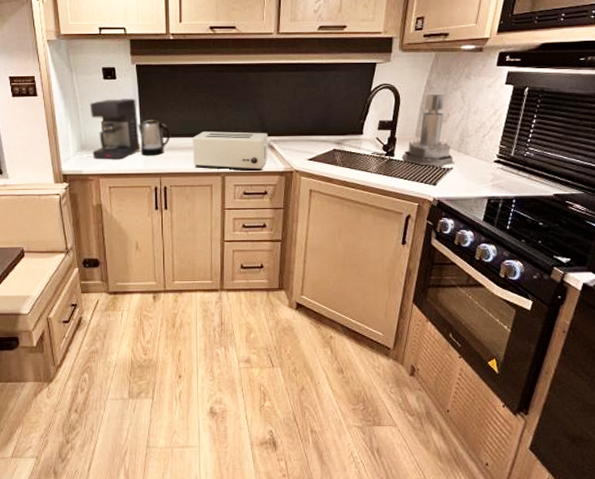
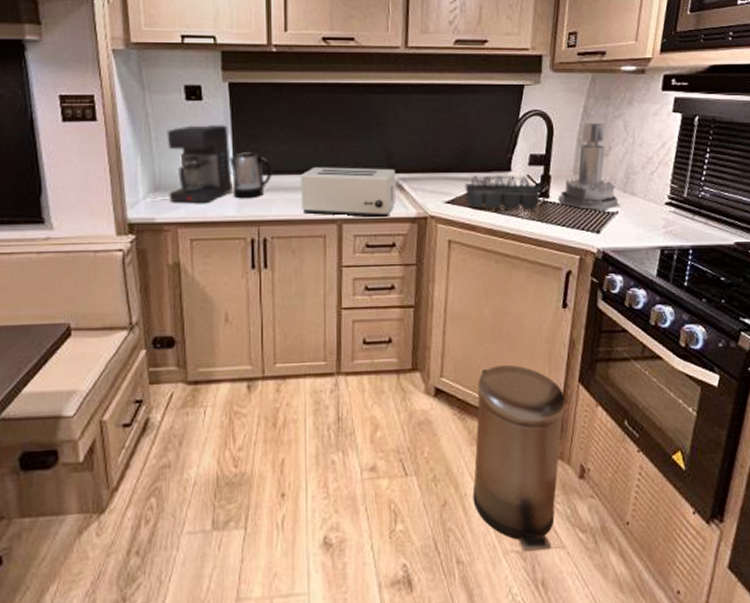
dish rack: none [324,138,389,166] -> present [465,175,542,210]
pedal bin: none [324,288,402,428] -> present [472,365,566,552]

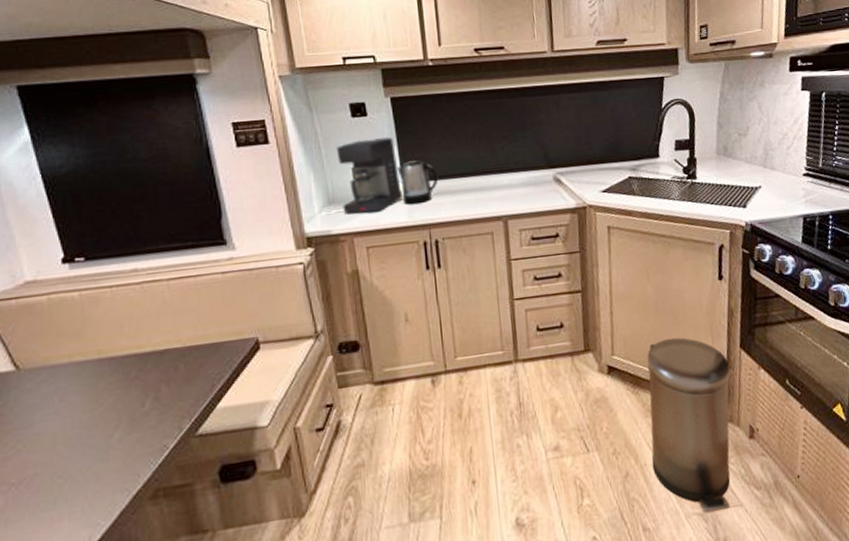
toaster: present [300,167,397,218] -> none [464,165,556,214]
dish rack: present [465,175,542,210] -> none [618,161,690,194]
paper towel holder: present [558,123,620,211] -> none [704,106,763,187]

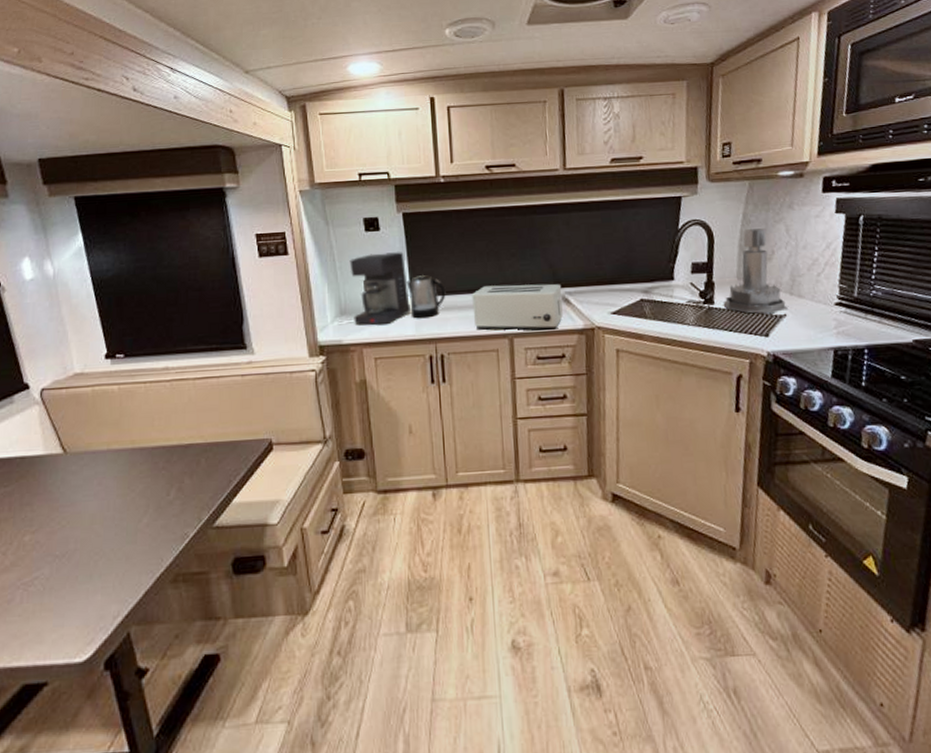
toaster: none [464,165,556,214] -> present [472,284,563,331]
pedal bin: present [647,337,731,513] -> none [654,470,746,659]
paper towel holder: none [704,106,763,187] -> present [723,228,788,314]

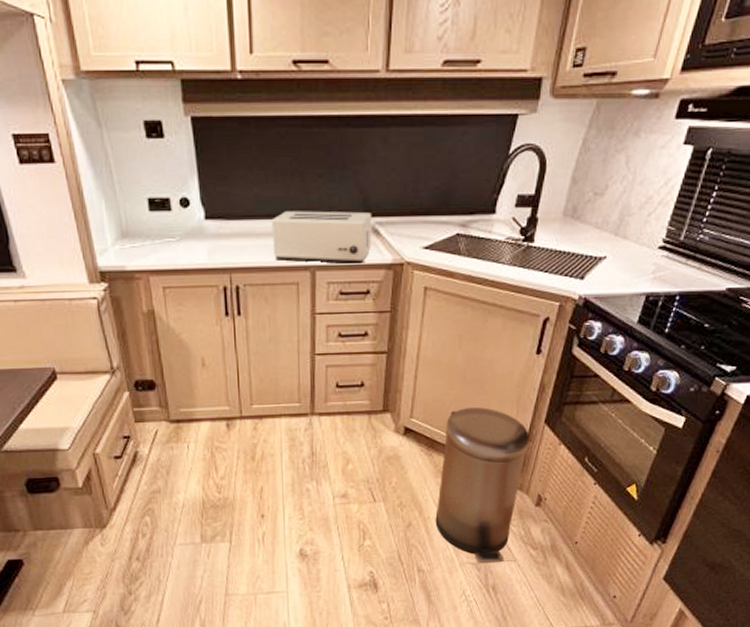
coffee maker: present [349,252,410,325] -> none [129,166,202,250]
kettle: present [406,275,446,319] -> none [197,195,242,245]
pedal bin: none [654,470,746,659] -> present [435,407,531,564]
paper towel holder: present [723,228,788,314] -> none [543,158,610,255]

